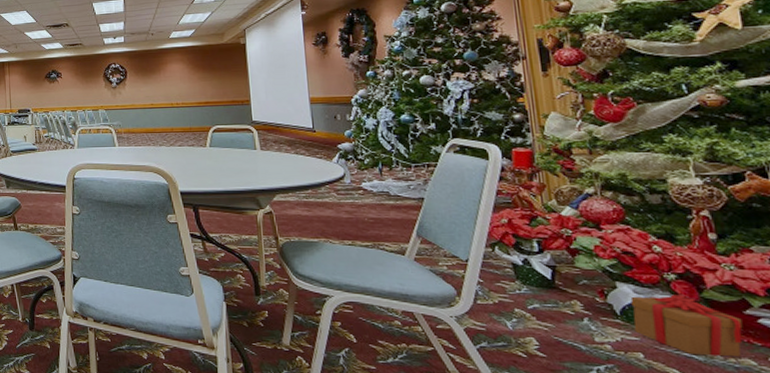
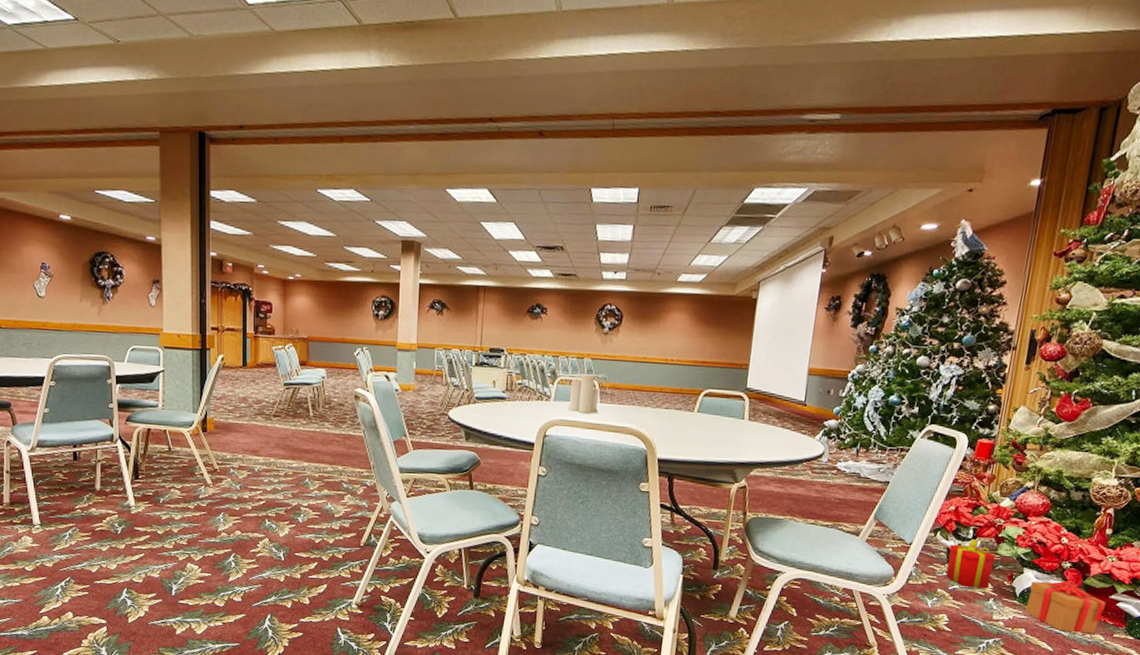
candle: none [90,119,119,157] -> present [568,370,600,414]
gift box: none [514,251,577,307] -> present [946,538,996,589]

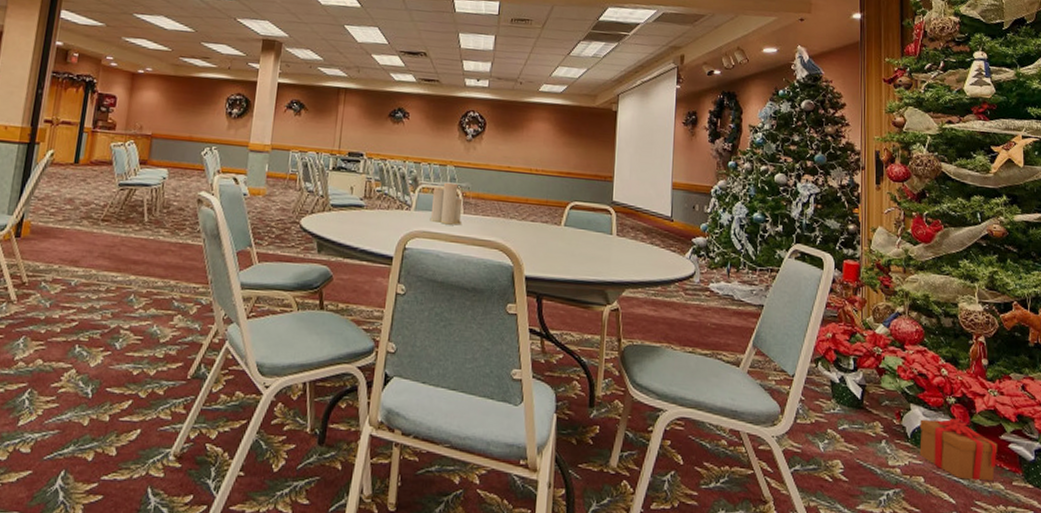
gift box: present [946,538,996,589] -> none [833,369,880,429]

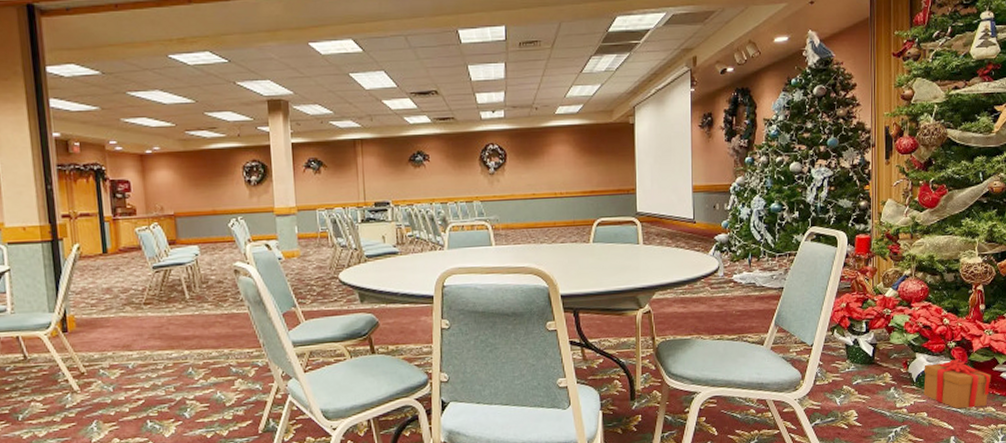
candle: present [430,178,463,226] -> none [462,213,495,259]

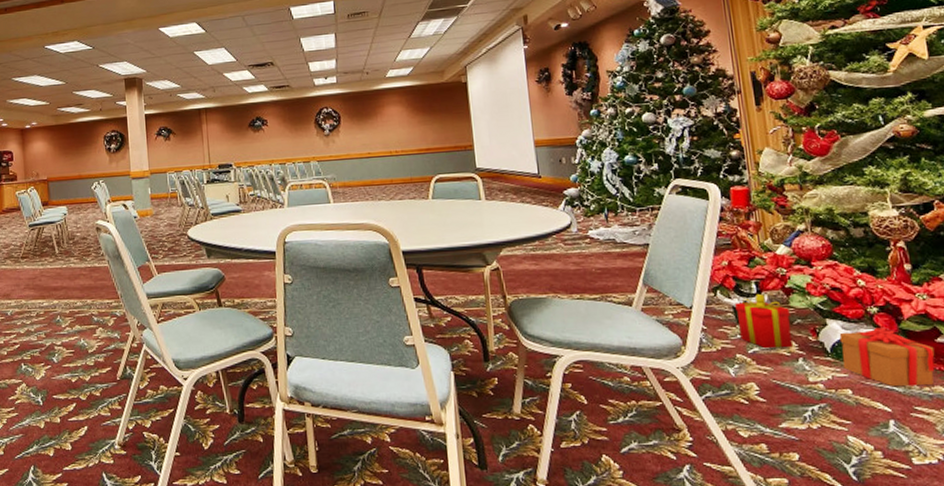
gift box: none [847,331,889,380] -> present [735,293,792,349]

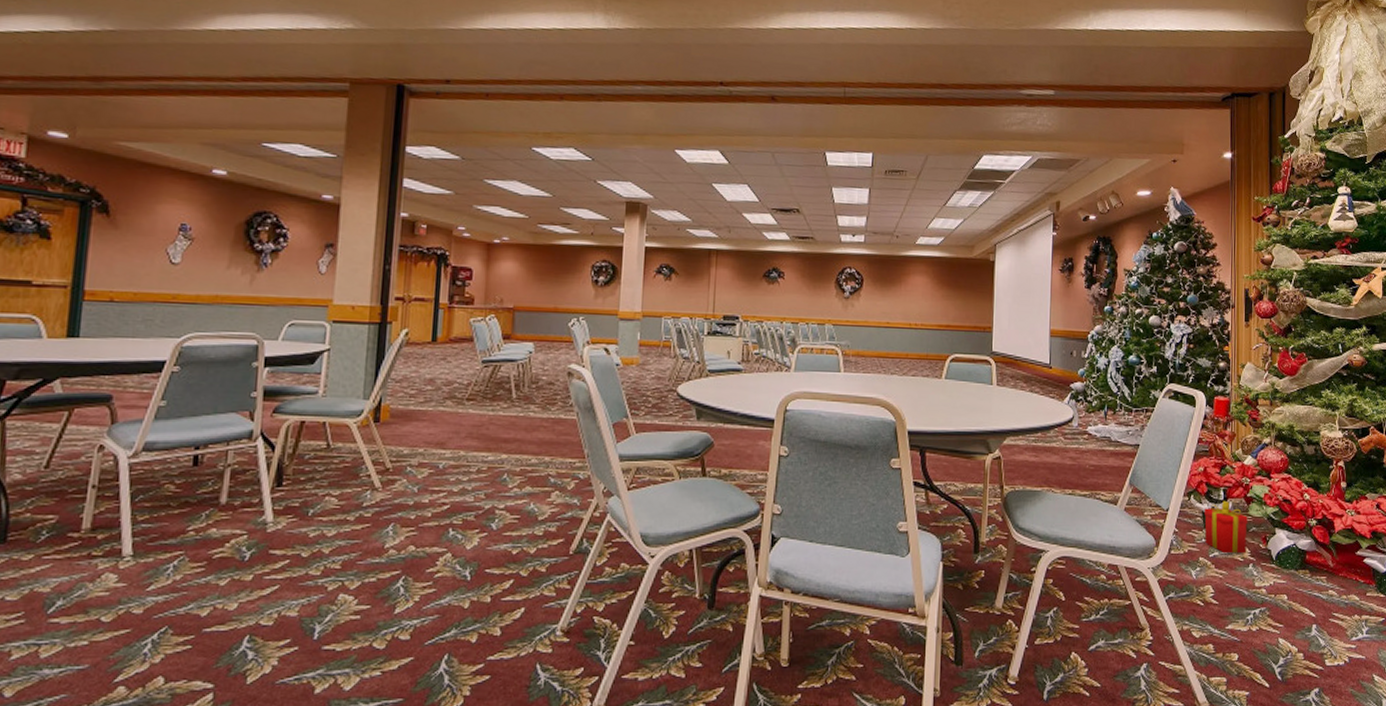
gift box: present [839,327,935,387] -> none [1283,539,1354,594]

